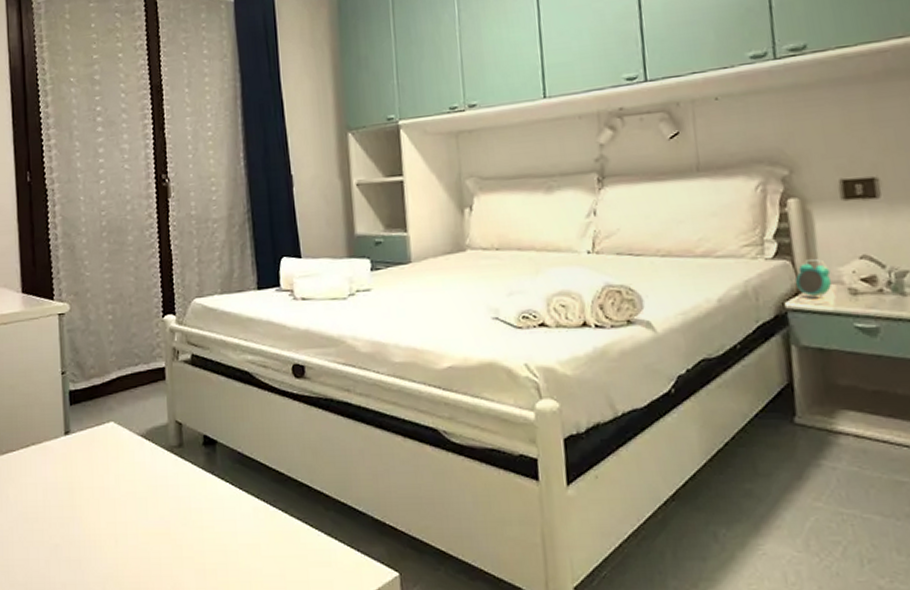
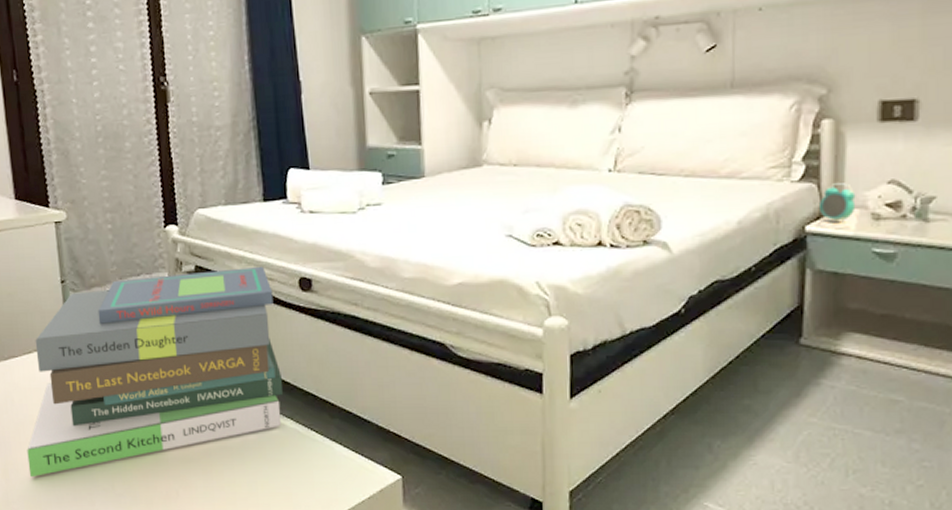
books: none [19,353,277,580] -> present [27,266,283,478]

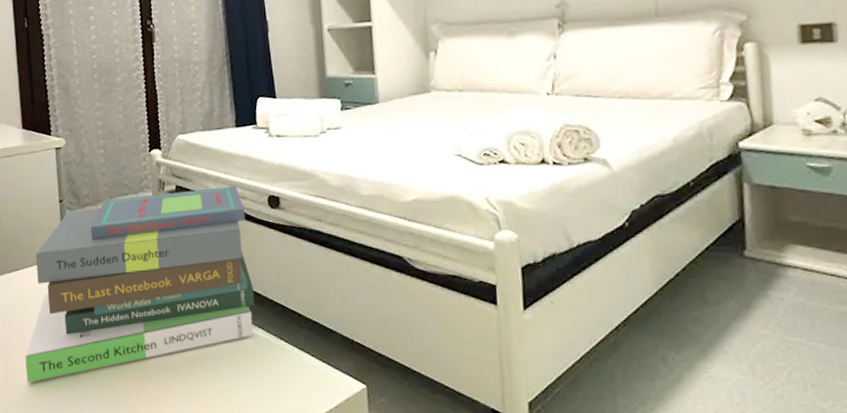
alarm clock: present [820,183,856,224] -> none [750,101,786,140]

